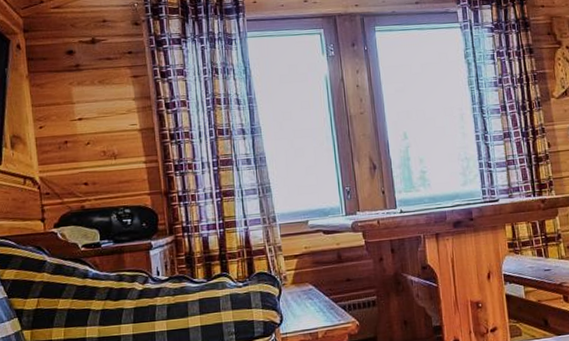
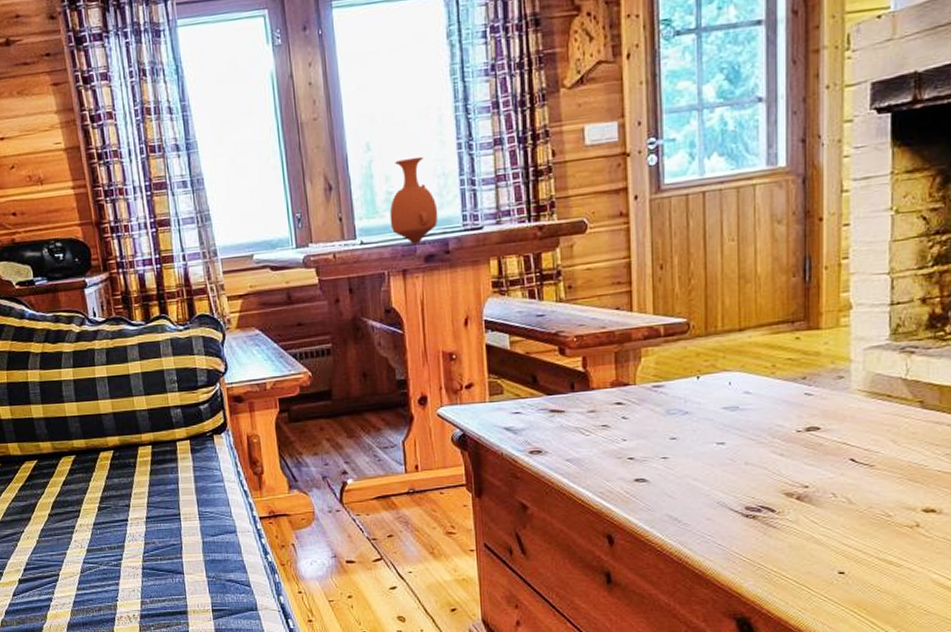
vase: none [423,144,463,213] -> present [389,156,439,244]

